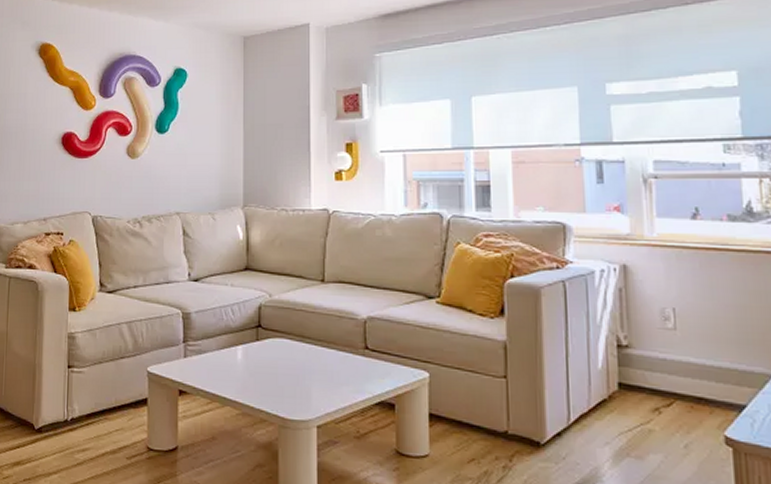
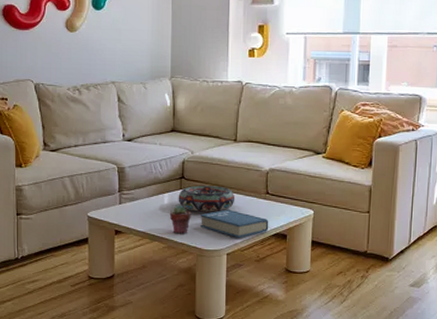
potted succulent: none [243,359,270,398] -> present [169,204,191,234]
decorative bowl: none [254,336,326,371] -> present [178,185,235,212]
book: none [283,367,370,407] -> present [200,209,269,238]

